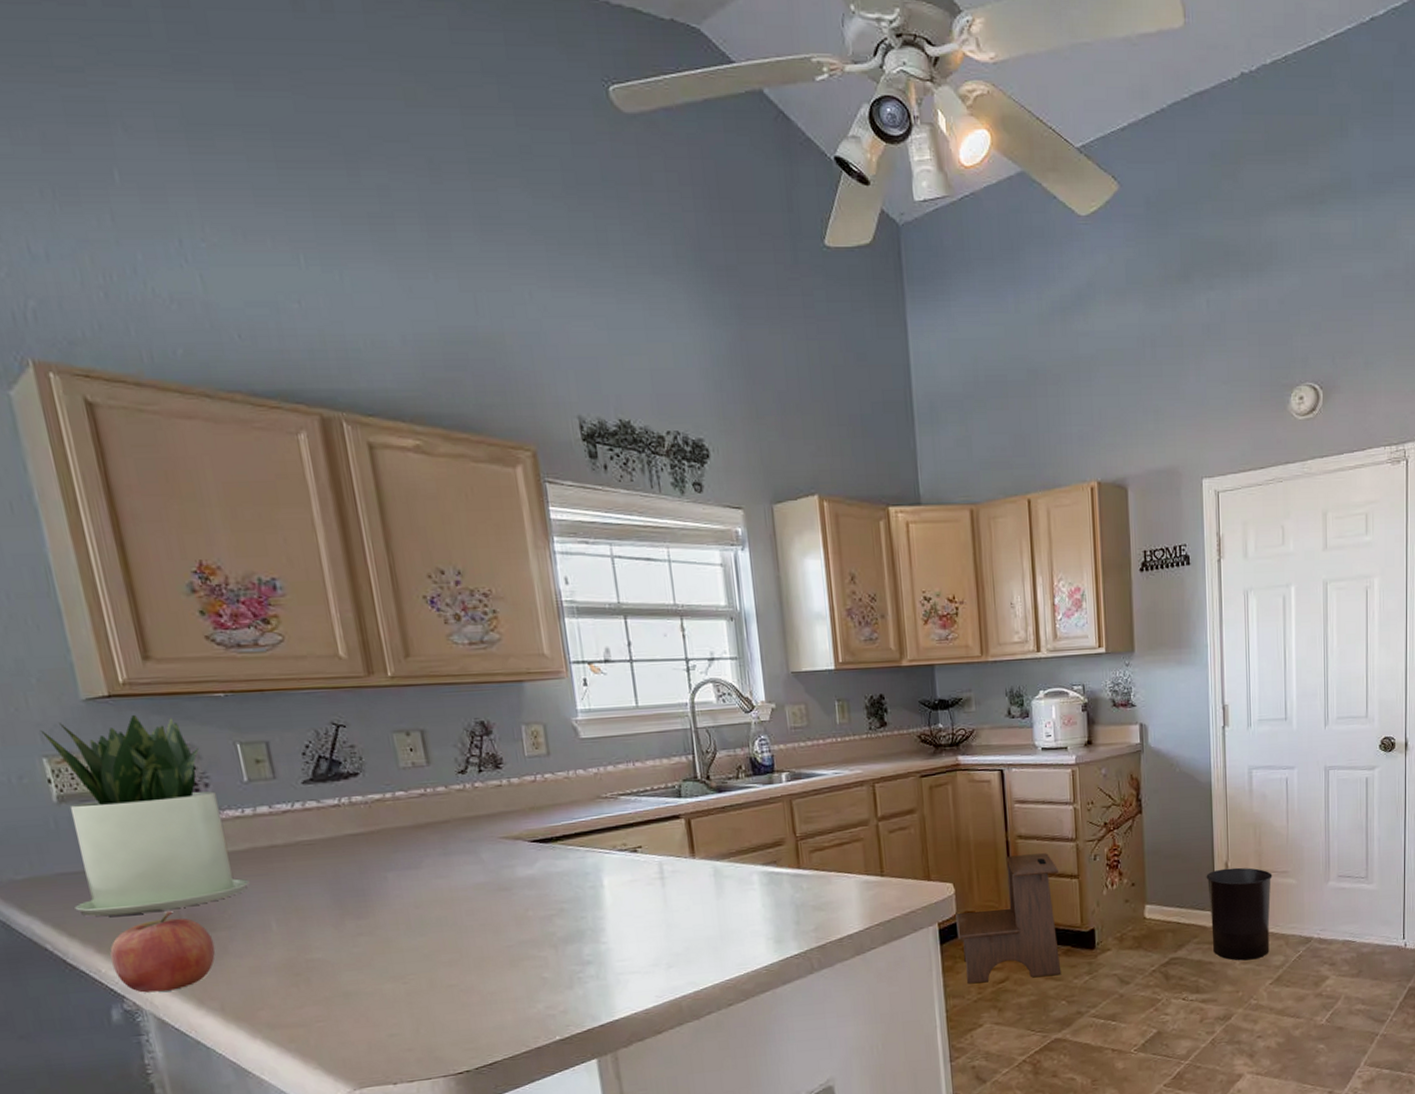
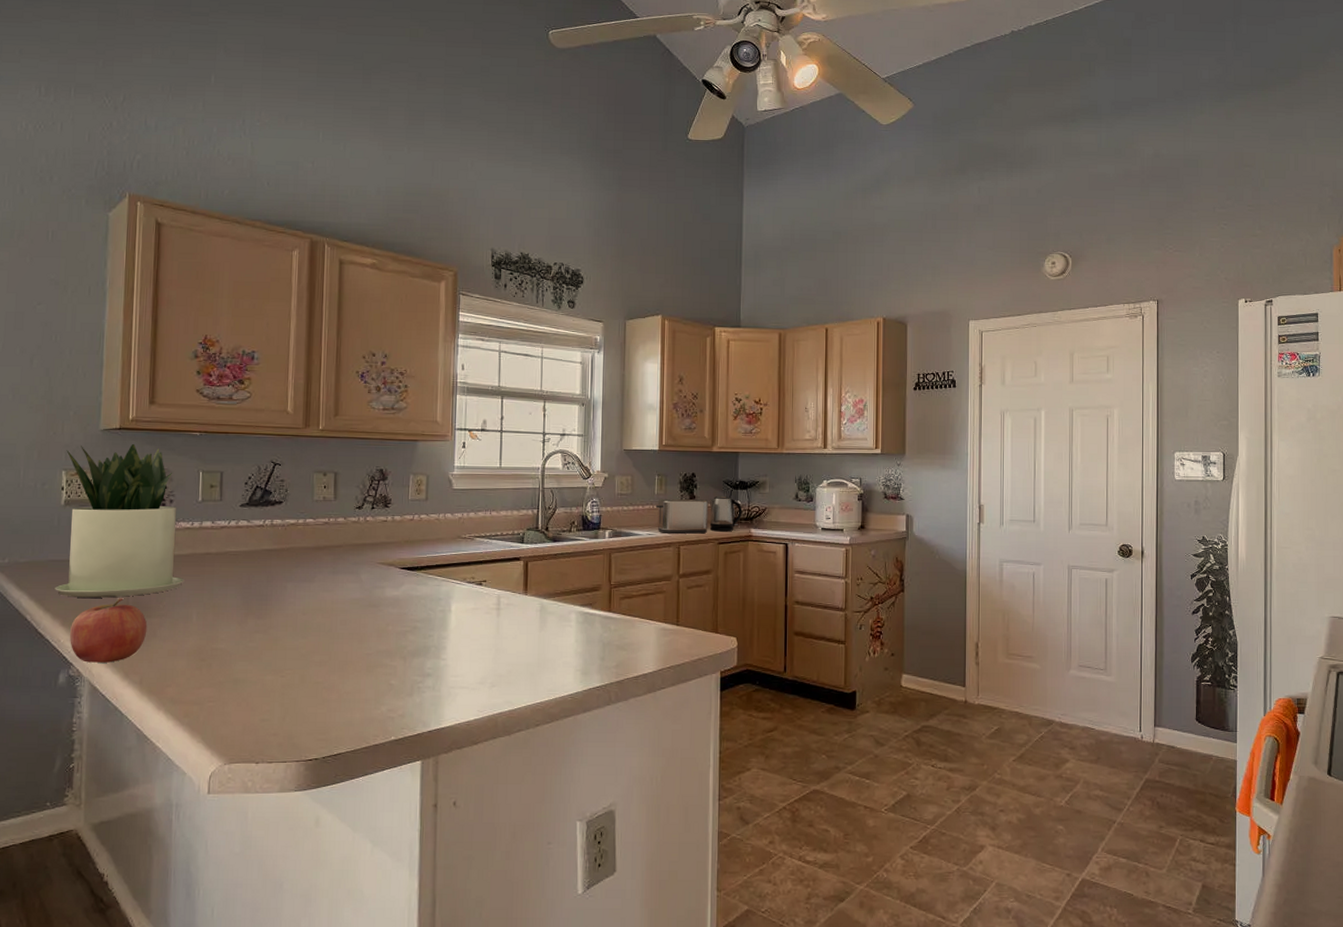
toaster: none [839,725,906,771] -> present [655,498,709,534]
kettle: none [904,719,946,763] -> present [709,495,743,532]
step stool: present [956,853,1062,984] -> none [736,618,828,730]
waste bin: present [1206,867,1273,961] -> none [958,648,1018,736]

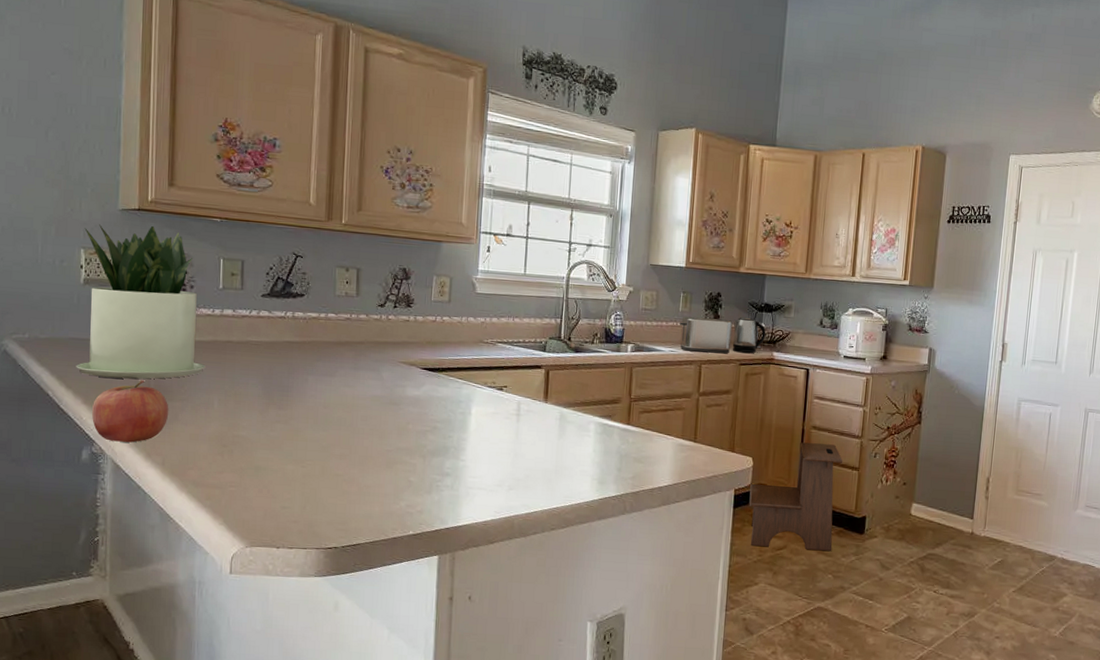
step stool: none [736,618,828,730] -> present [749,442,842,551]

